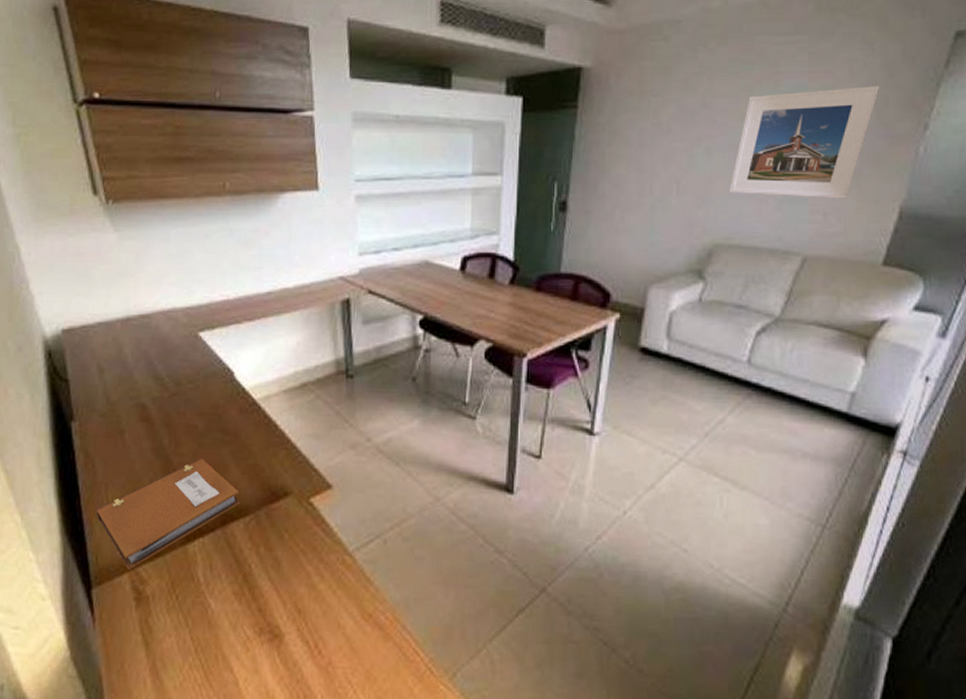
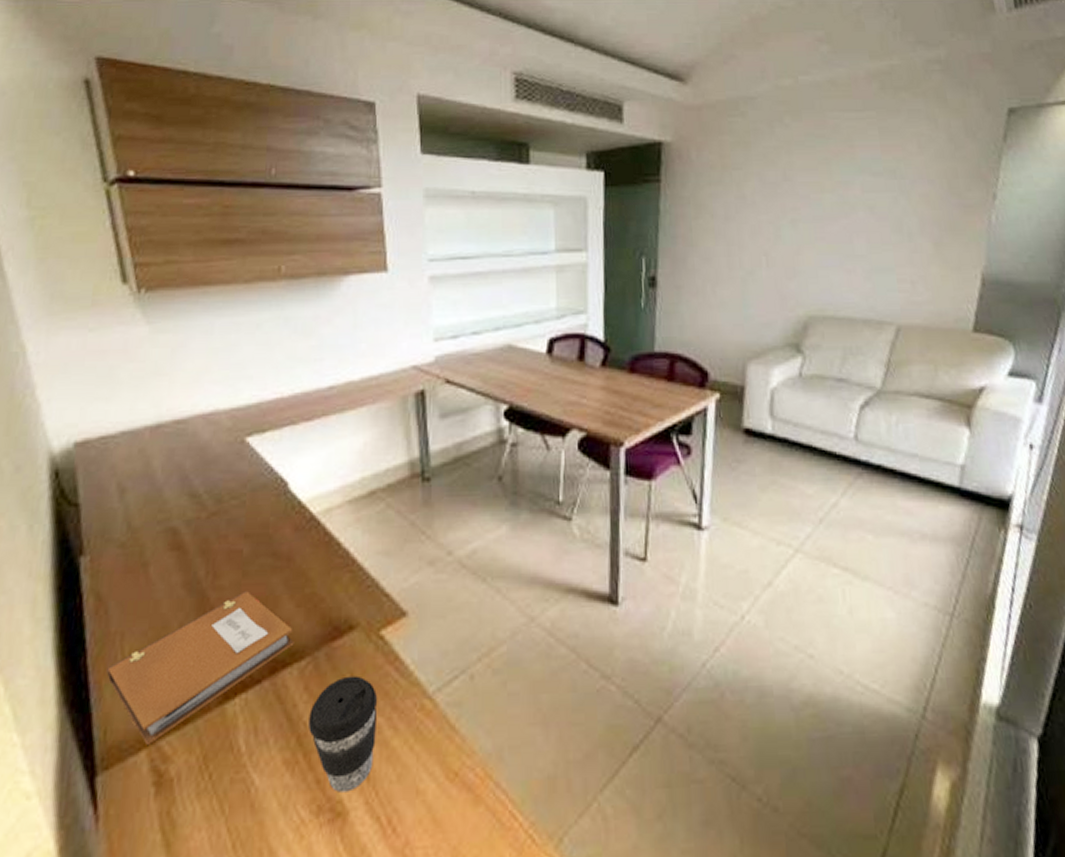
coffee cup: none [252,532,308,620] -> present [309,675,378,792]
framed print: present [728,86,880,199] -> none [817,159,948,267]

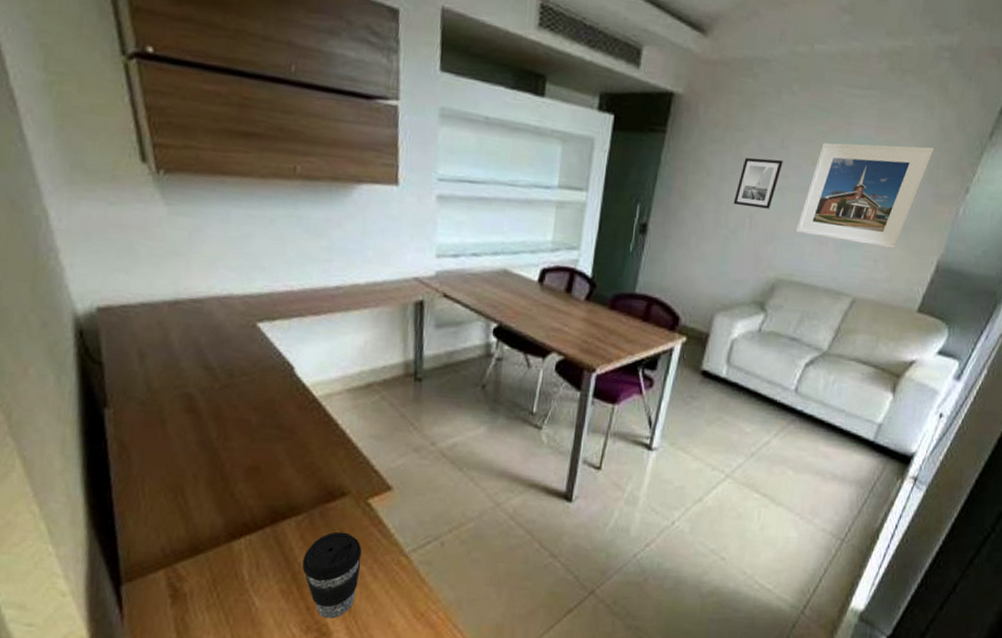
notebook: present [107,591,294,746] -> none [129,454,294,567]
wall art: none [744,192,790,245] -> present [733,157,784,209]
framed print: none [817,159,948,267] -> present [795,142,935,249]

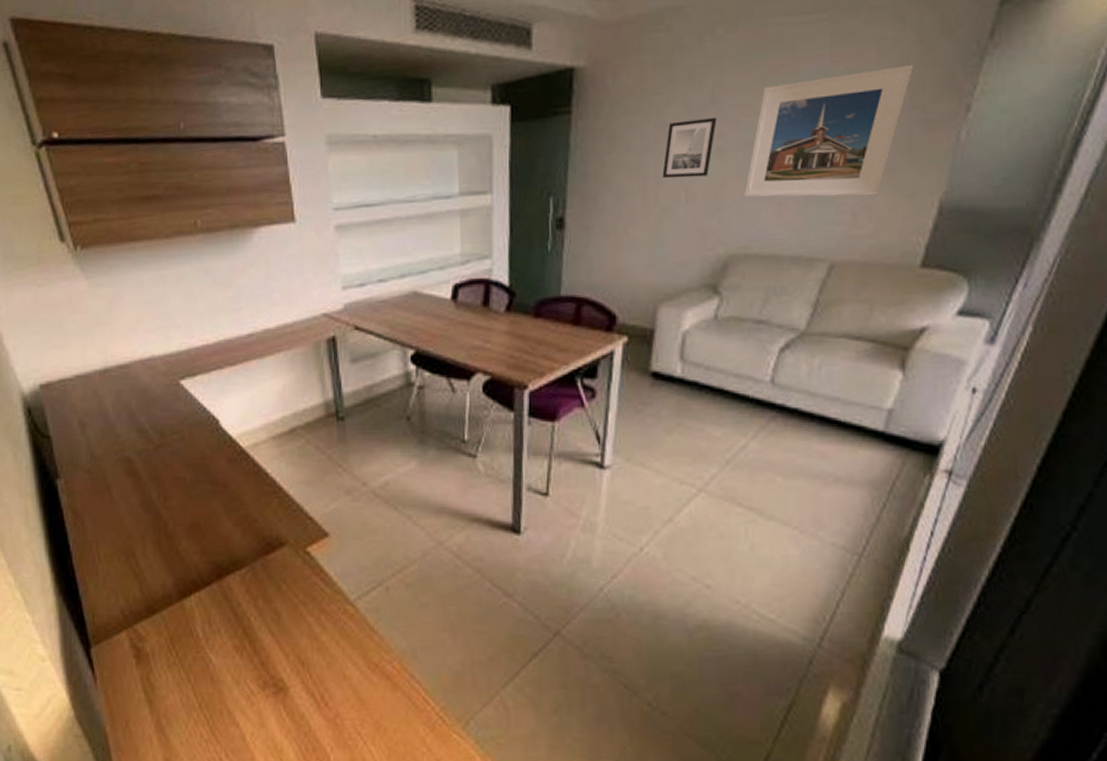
coffee cup: present [302,531,362,619] -> none [251,583,308,673]

